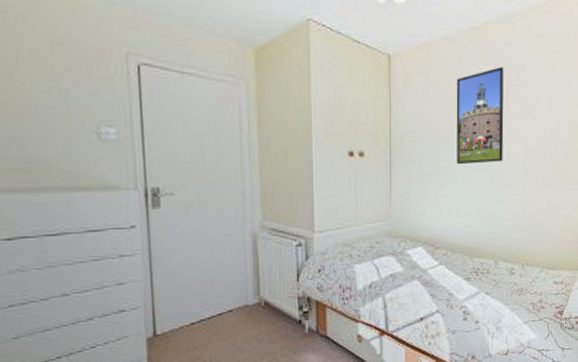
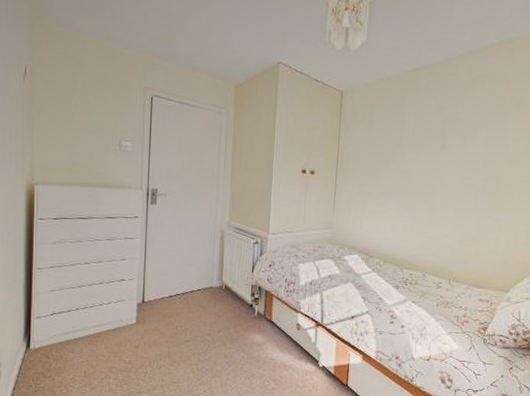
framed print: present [456,67,504,165] -> none [394,103,443,186]

